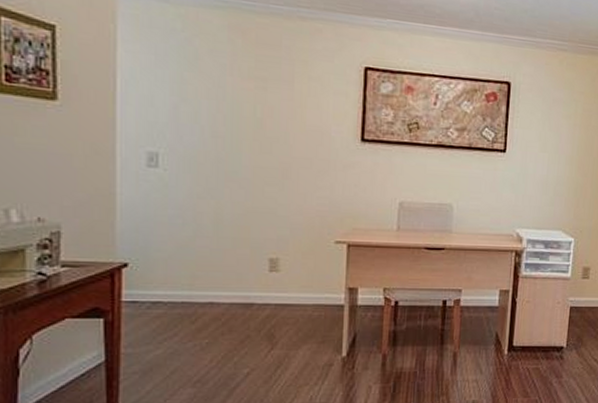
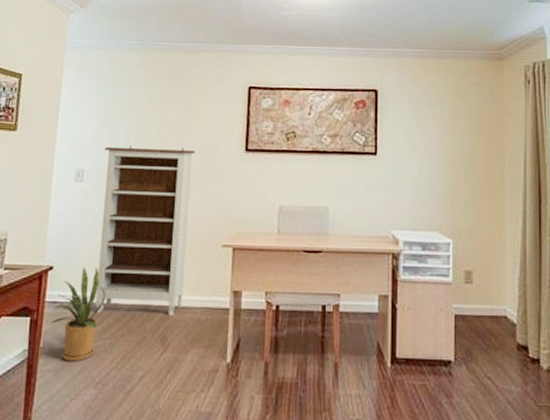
house plant: none [130,264,199,363] -> present [49,267,106,362]
bookshelf: none [183,127,301,313] -> present [94,146,195,316]

